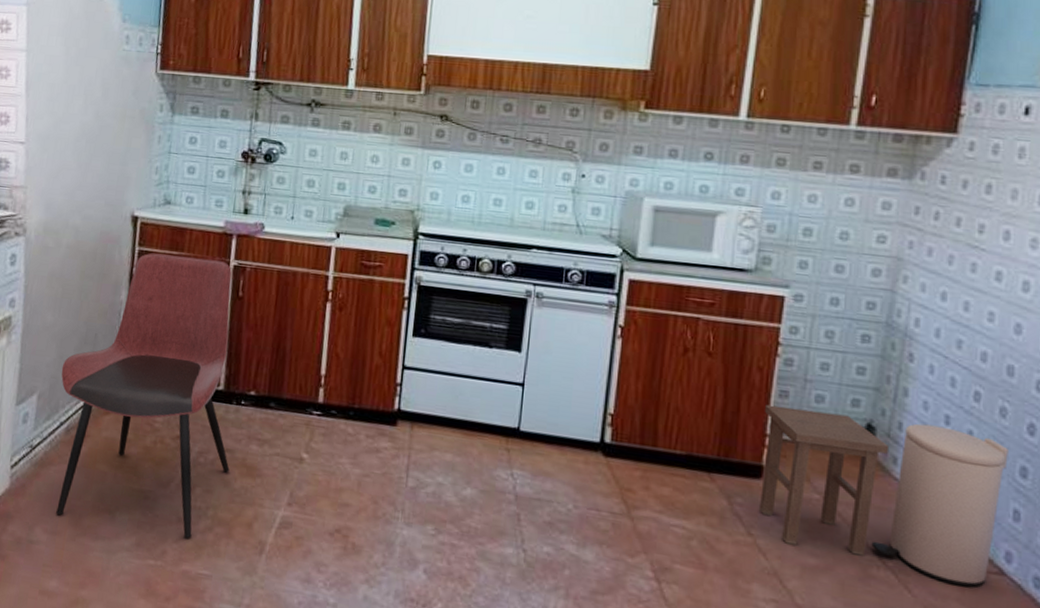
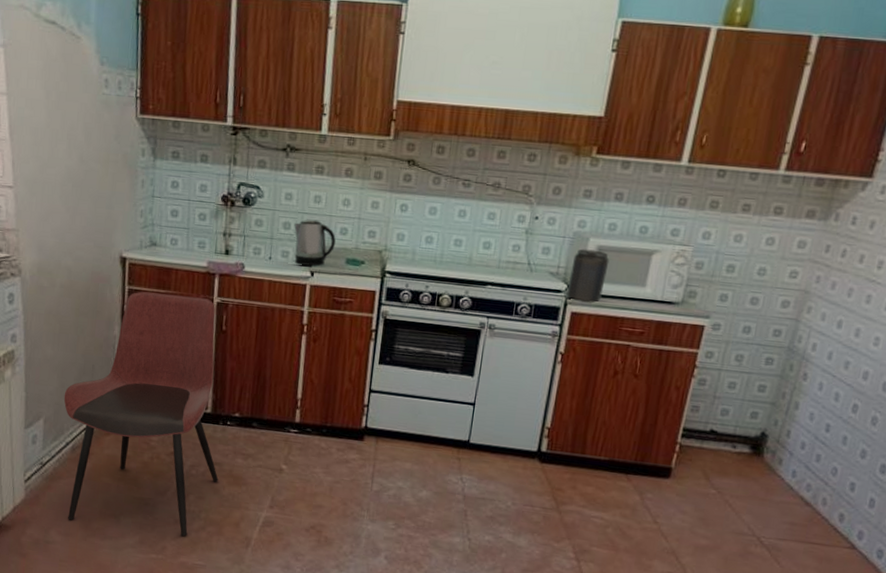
kettle: none [318,176,364,228] -> present [294,219,336,267]
soda can: none [622,209,668,270] -> present [566,249,610,303]
stool: present [760,404,888,556] -> none [665,417,777,537]
pedal bin: present [871,423,1008,588] -> none [752,431,874,559]

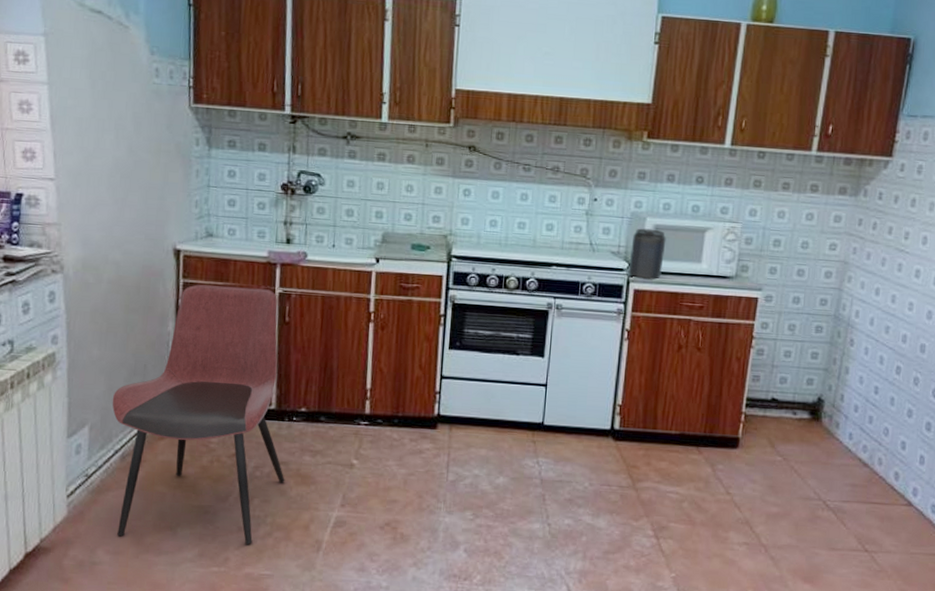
kettle: present [294,219,336,267] -> none [357,206,400,254]

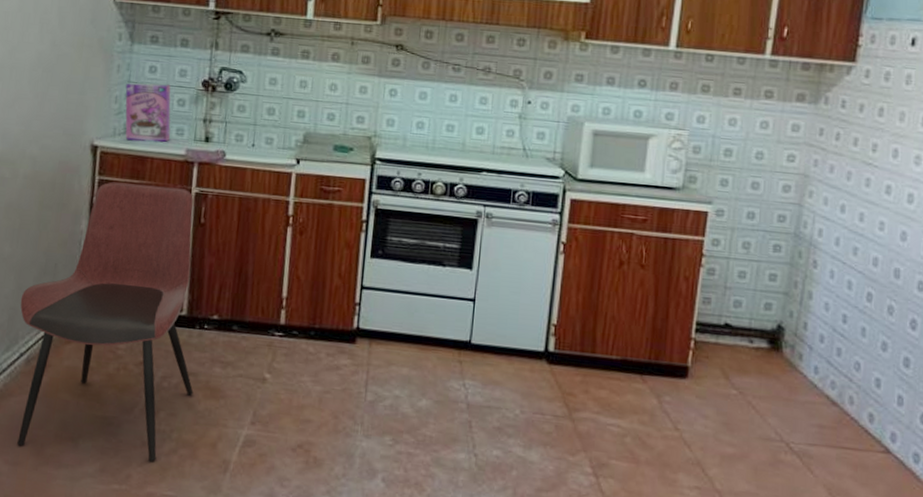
cereal box: none [205,187,252,245] -> present [125,82,171,142]
soda can: present [628,228,666,280] -> none [564,133,606,190]

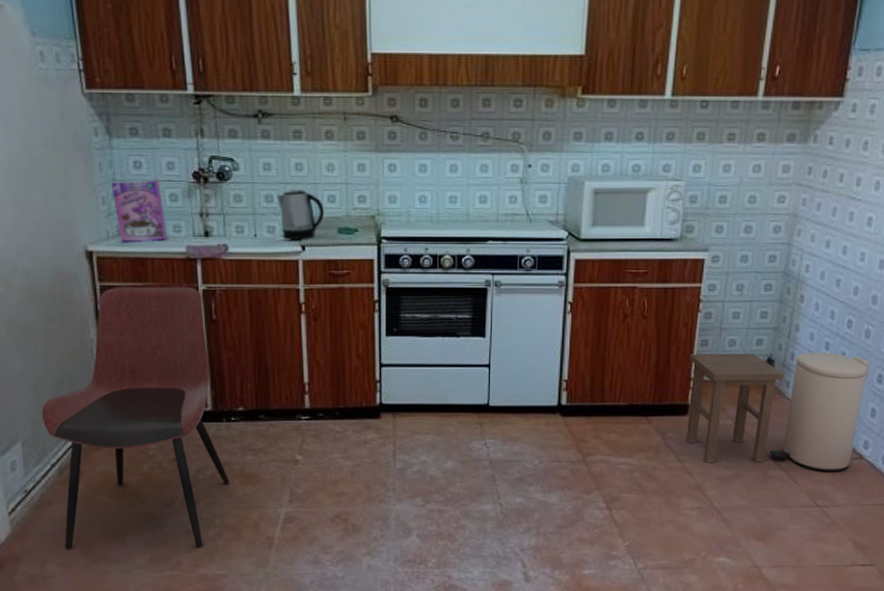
kettle: none [279,104,323,154] -> present [277,189,324,241]
stool: none [685,310,795,443] -> present [686,353,783,463]
pedal bin: none [780,323,894,466] -> present [769,352,870,473]

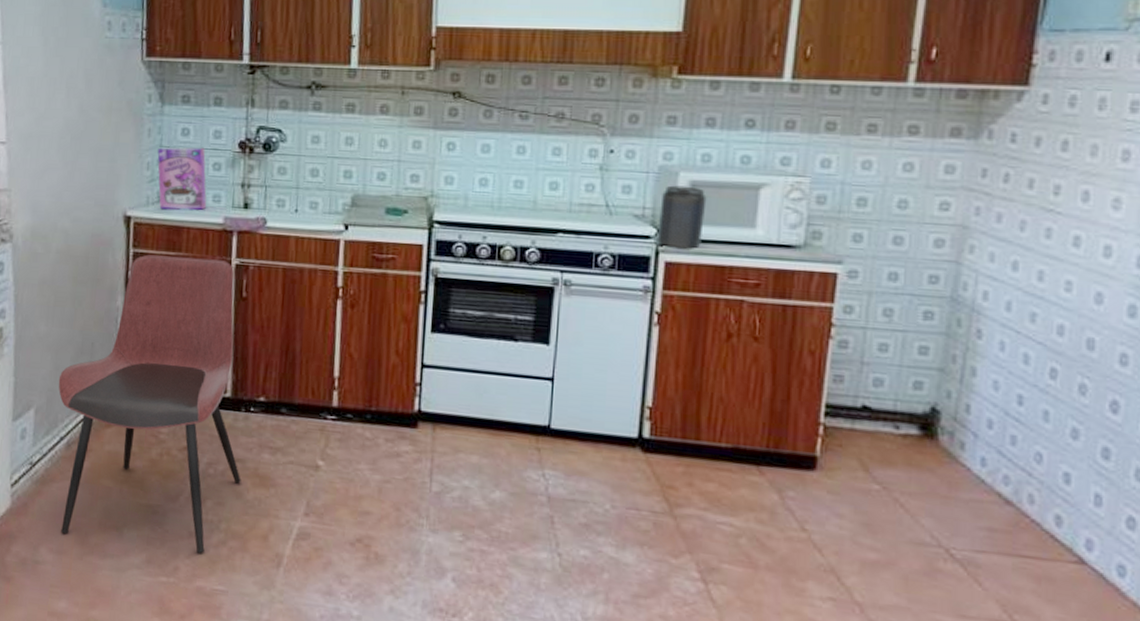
kettle: present [277,189,324,241] -> none [323,164,372,219]
soda can: none [568,193,607,248] -> present [657,185,707,251]
stool: present [686,353,783,463] -> none [814,390,955,549]
pedal bin: present [769,352,870,473] -> none [937,405,1089,579]

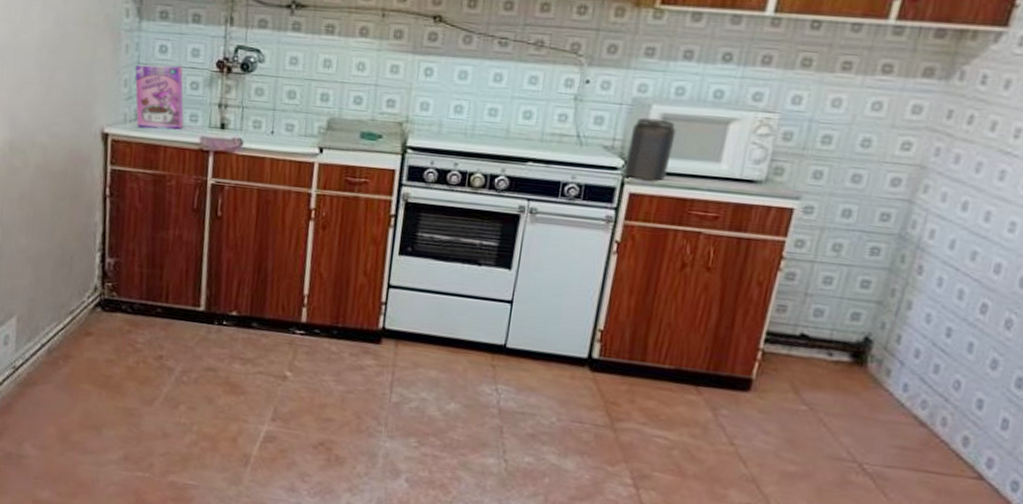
dining chair: present [58,254,241,554] -> none [38,172,213,453]

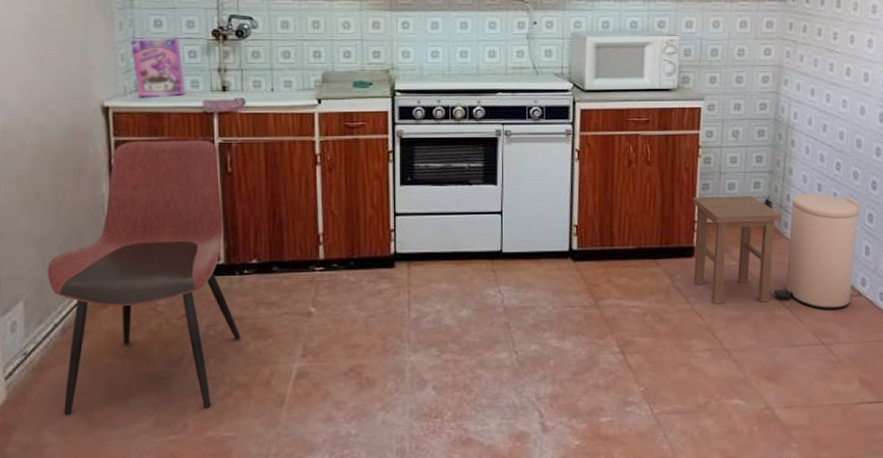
dining chair: none [38,172,213,453] -> present [47,140,241,415]
soda can: present [623,117,677,183] -> none [573,48,608,99]
stool: none [744,319,884,463] -> present [693,196,781,304]
pedal bin: none [853,336,1008,492] -> present [774,193,860,310]

